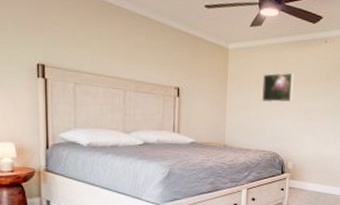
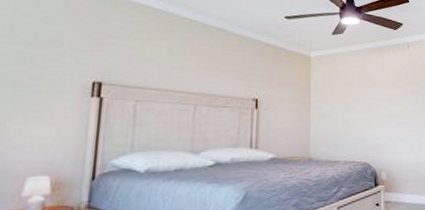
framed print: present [262,72,293,103] -> none [348,77,380,109]

